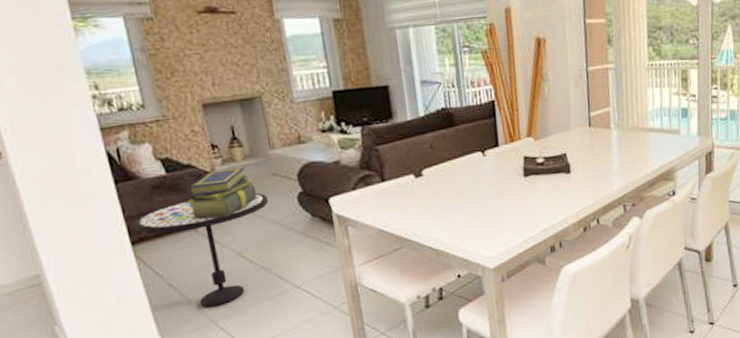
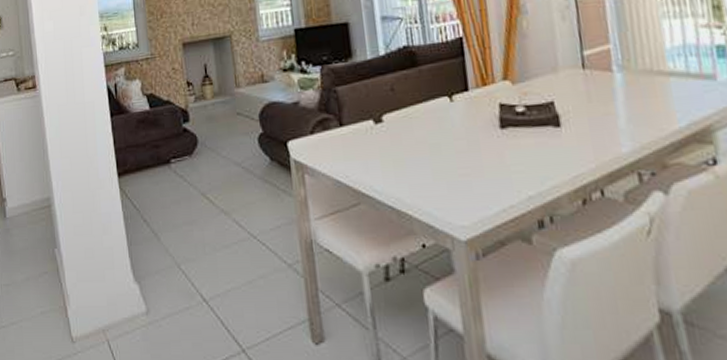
side table: present [133,192,269,308] -> none [121,131,233,249]
stack of books: present [187,168,258,221] -> none [164,106,223,156]

